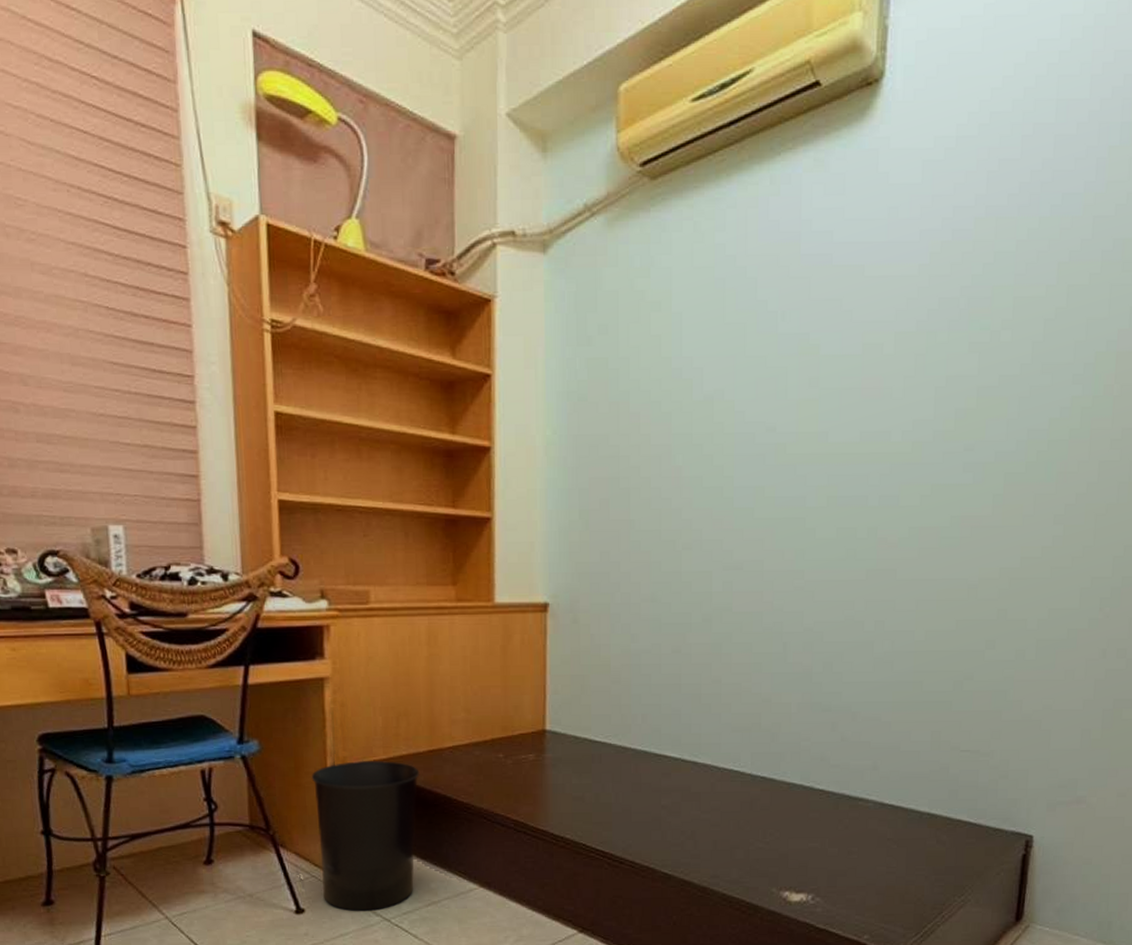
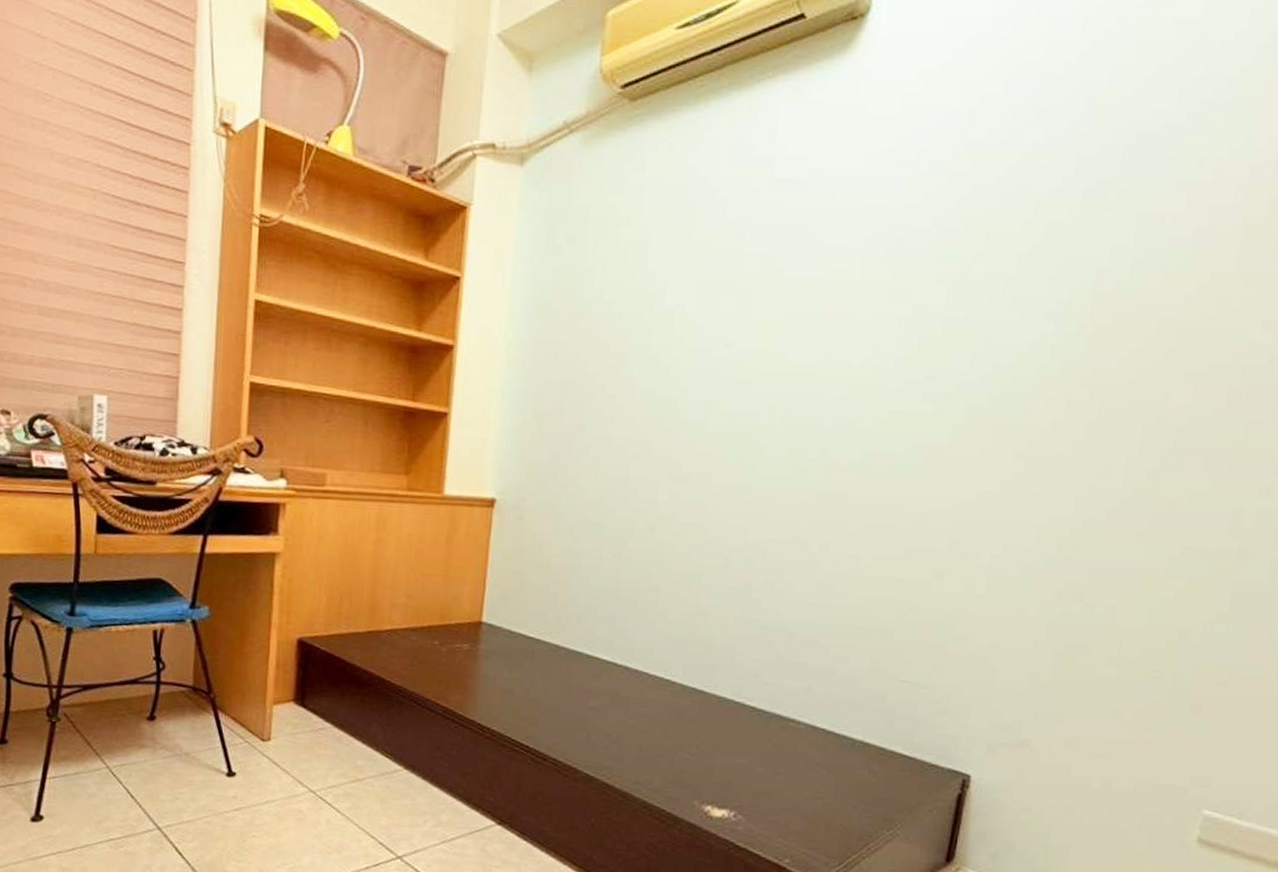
waste bin: present [311,760,420,911] -> none [254,635,357,781]

